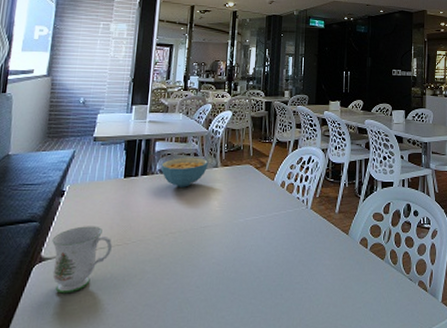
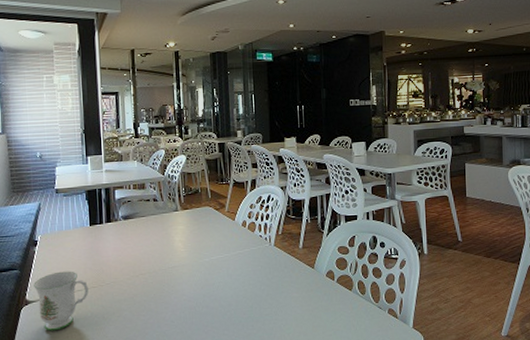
cereal bowl: present [161,158,208,187] -> none [123,203,168,232]

